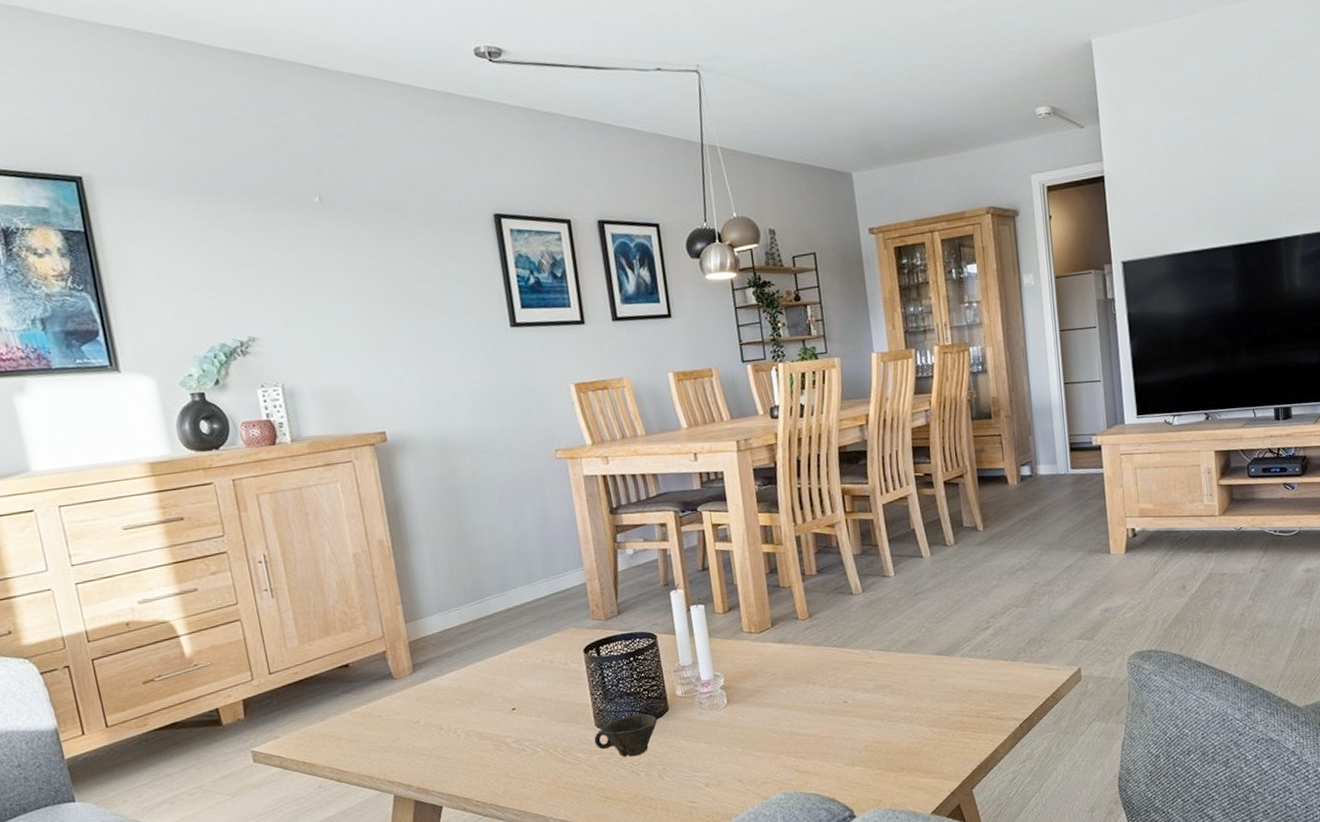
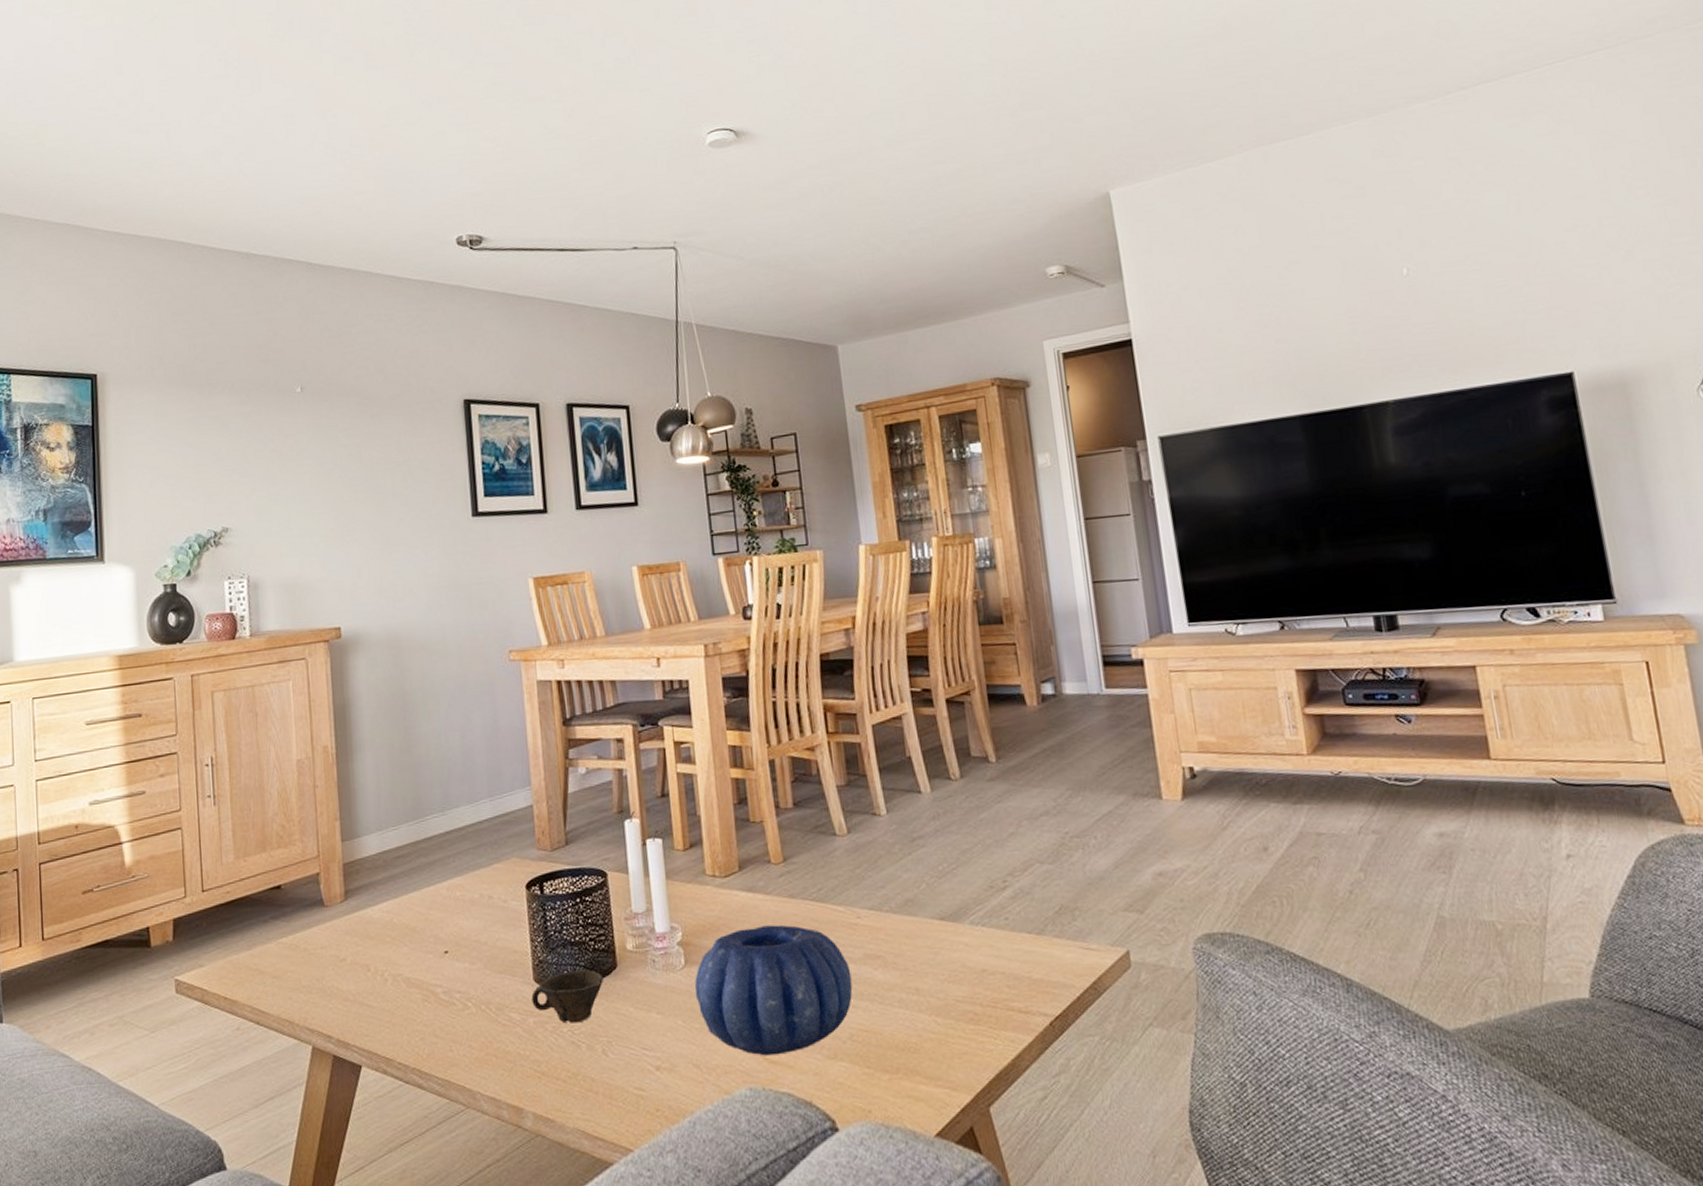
decorative bowl: none [736,667,867,768] -> present [695,924,853,1056]

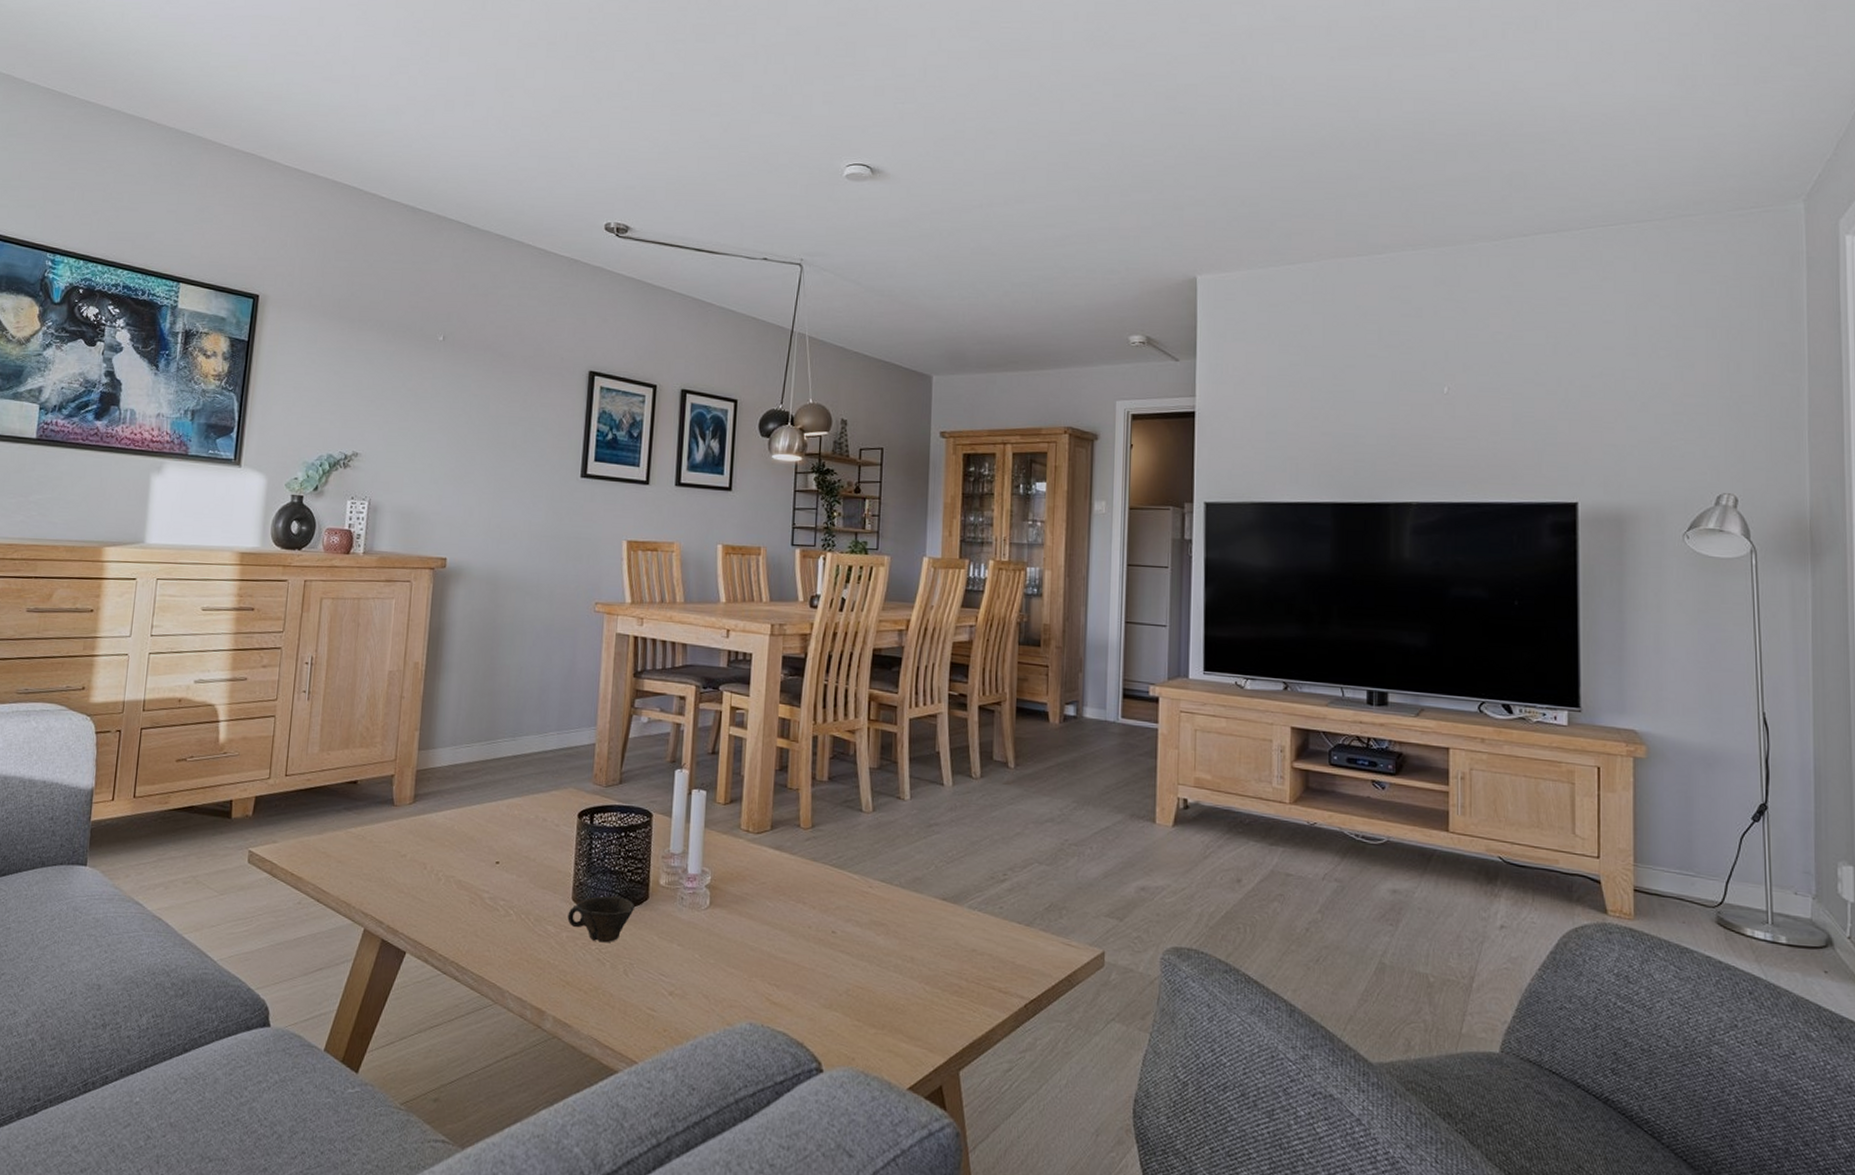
decorative bowl: present [695,924,853,1056] -> none [715,881,856,998]

